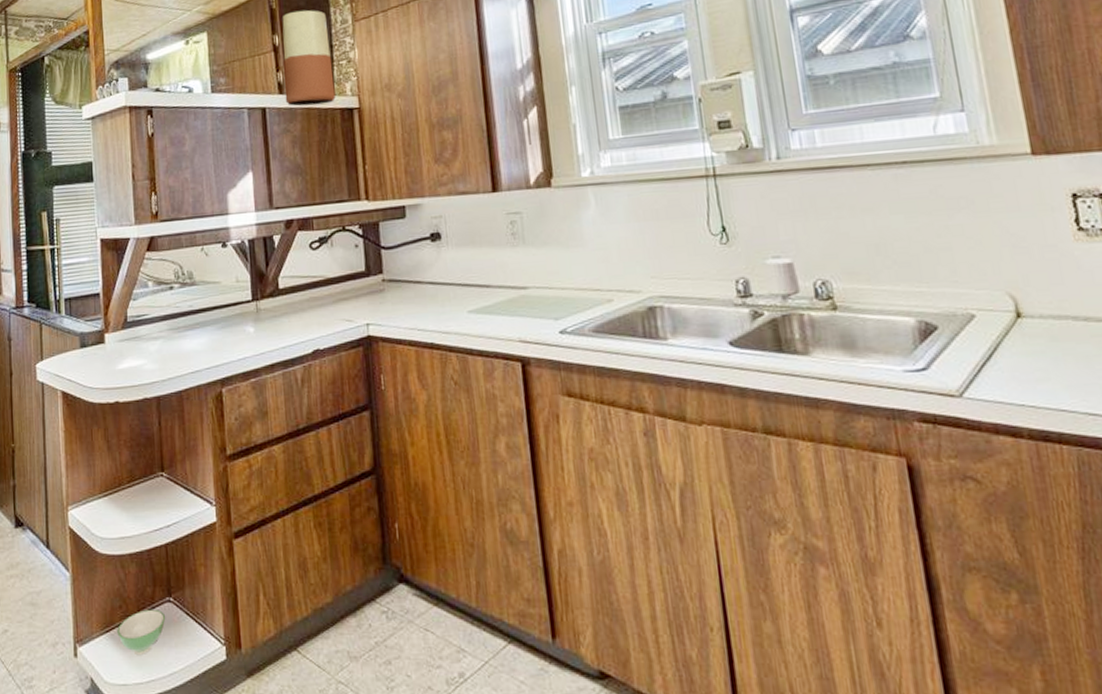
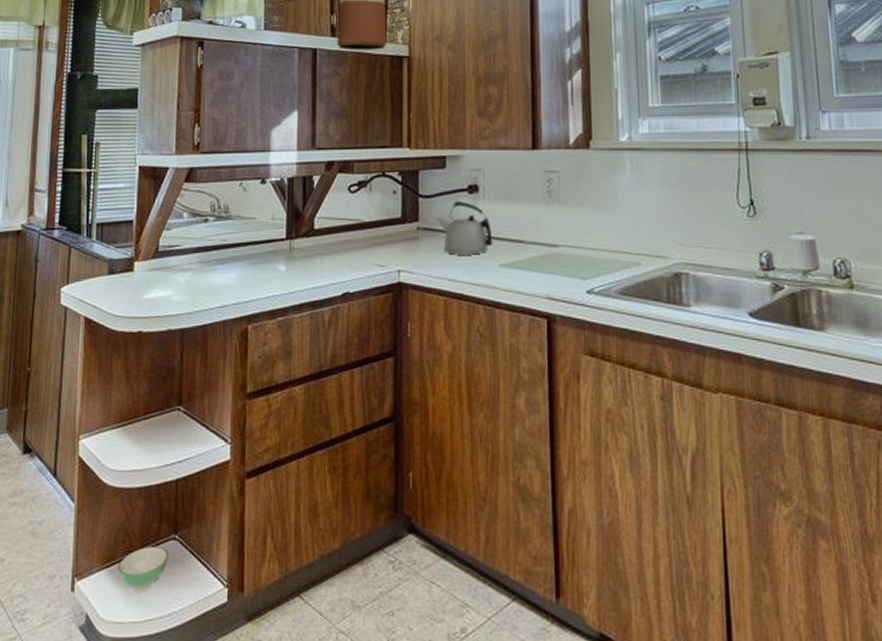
kettle: none [400,249,461,306] -> present [436,200,493,256]

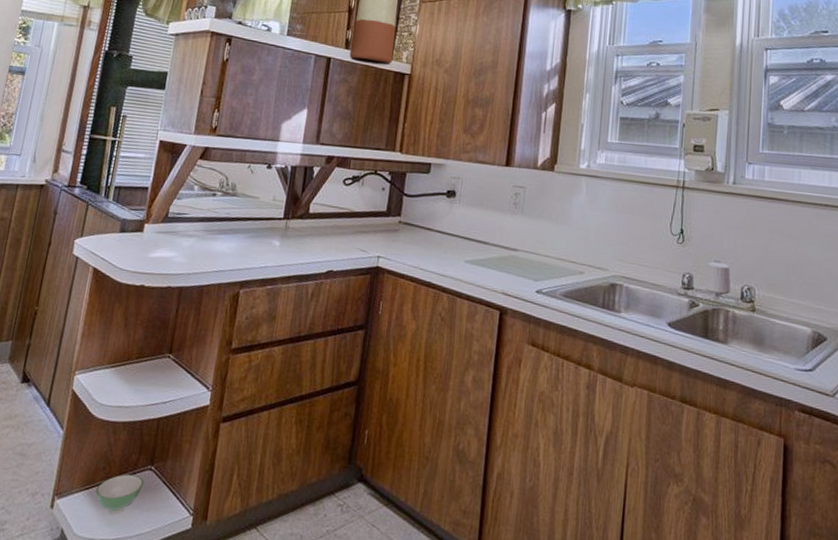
kettle: present [436,200,493,256] -> none [416,202,463,251]

